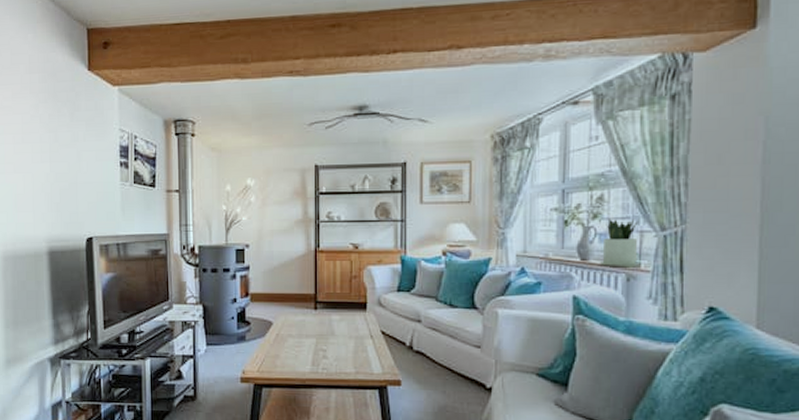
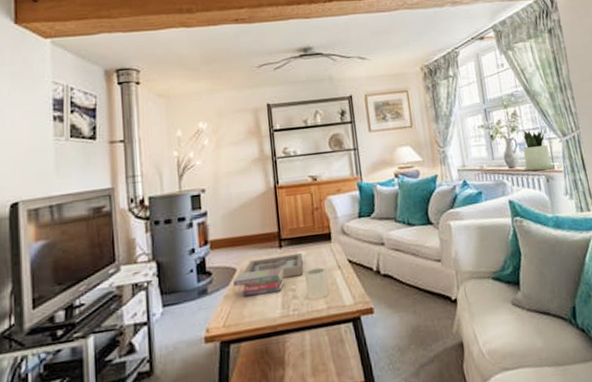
books: none [269,327,316,350] -> present [233,267,284,297]
decorative tray: none [279,317,336,339] -> present [244,253,303,279]
mug: none [336,334,358,363] -> present [304,267,329,300]

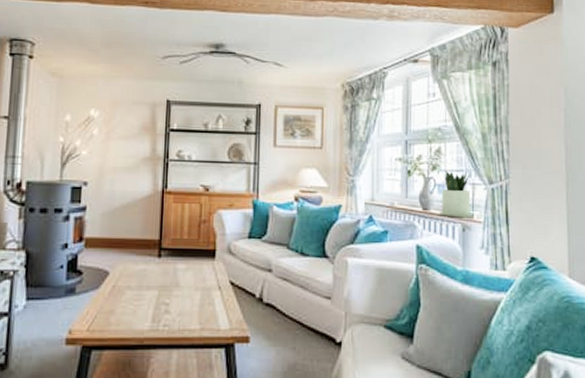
books: present [233,267,284,297] -> none [104,277,159,304]
decorative tray: present [244,253,303,279] -> none [117,266,181,290]
mug: present [304,267,329,300] -> none [180,285,205,318]

